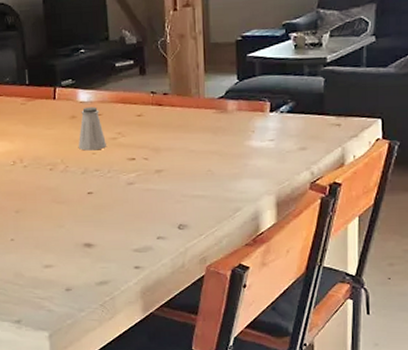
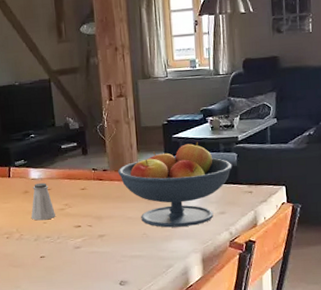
fruit bowl: none [181,63,318,164] -> present [118,142,232,228]

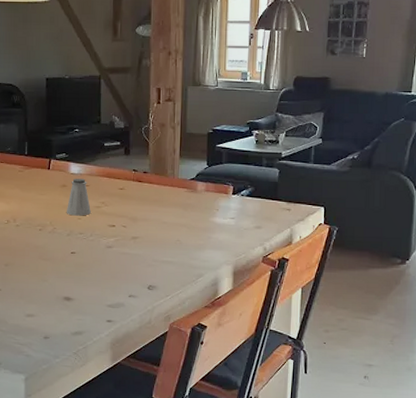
fruit bowl: present [118,142,232,228] -> none [158,154,273,237]

